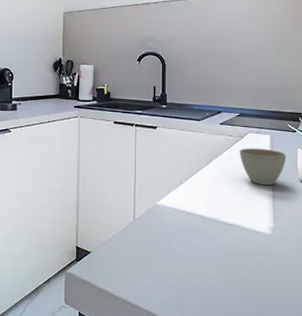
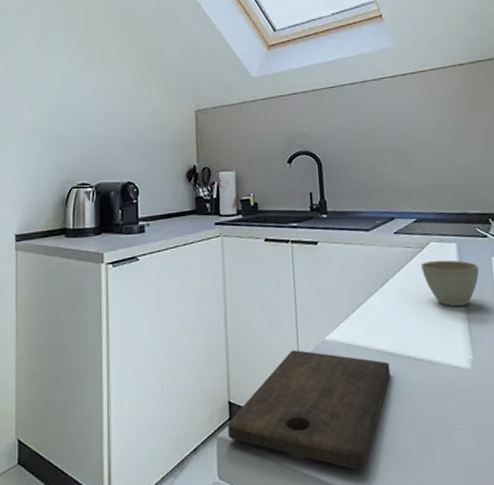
cutting board: none [74,210,207,305] -> present [227,350,391,470]

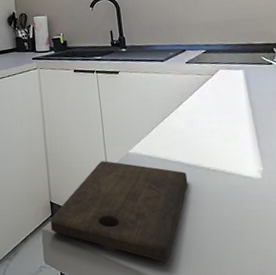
cup: present [420,259,480,306] -> none [211,84,266,125]

